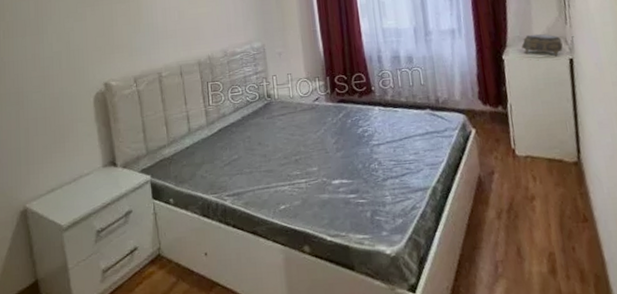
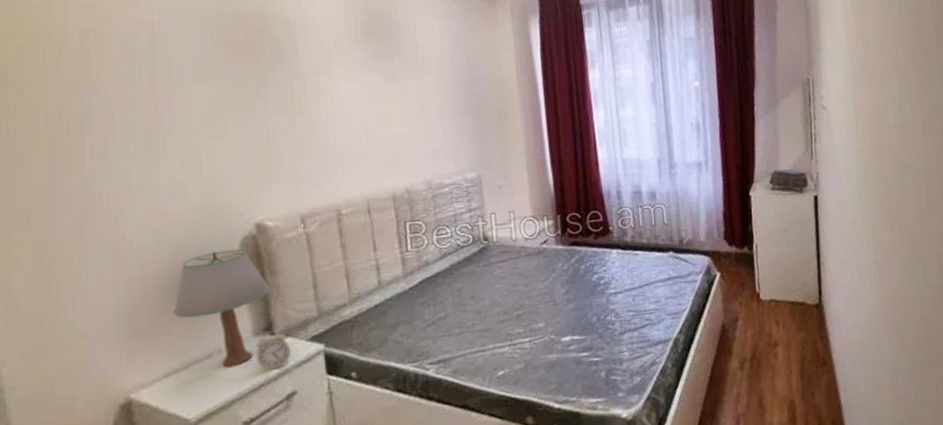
table lamp: none [52,101,115,189] -> present [173,248,271,368]
alarm clock: none [104,163,129,193] -> present [255,330,292,371]

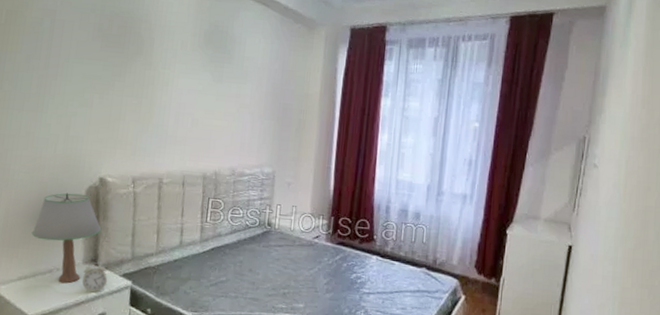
jewelry box: present [768,168,809,194] -> none [527,214,567,241]

